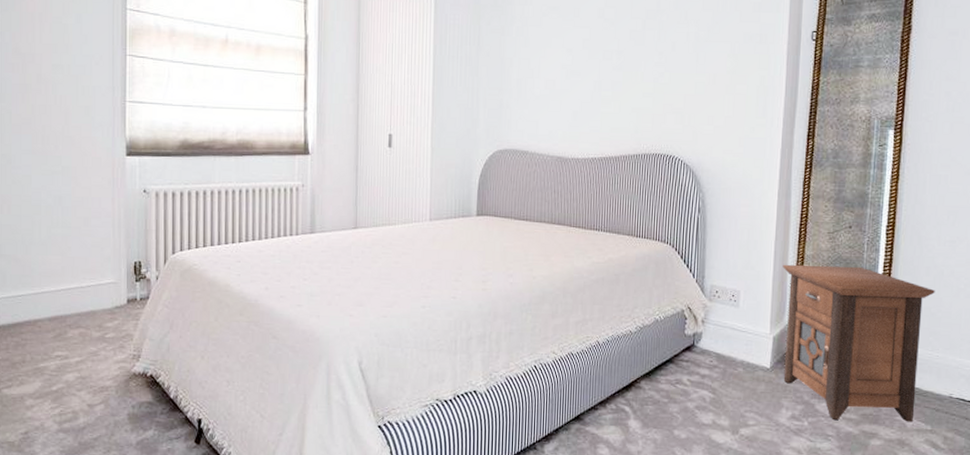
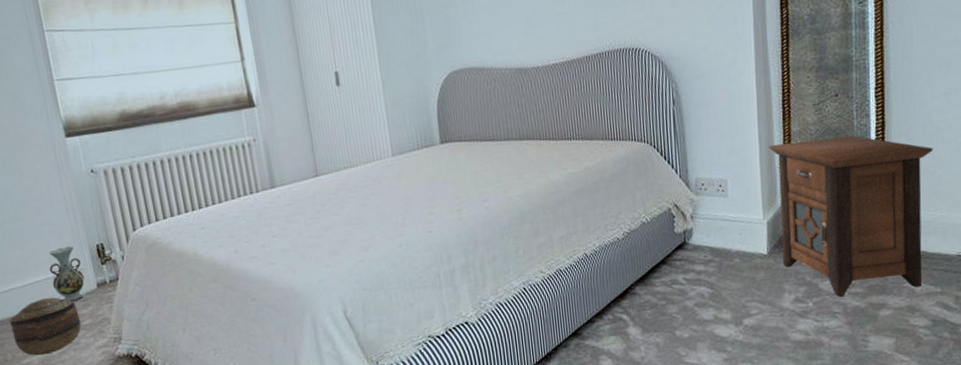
basket: none [36,305,104,362] -> present [10,297,82,356]
vase: none [84,259,117,314] -> present [49,246,85,302]

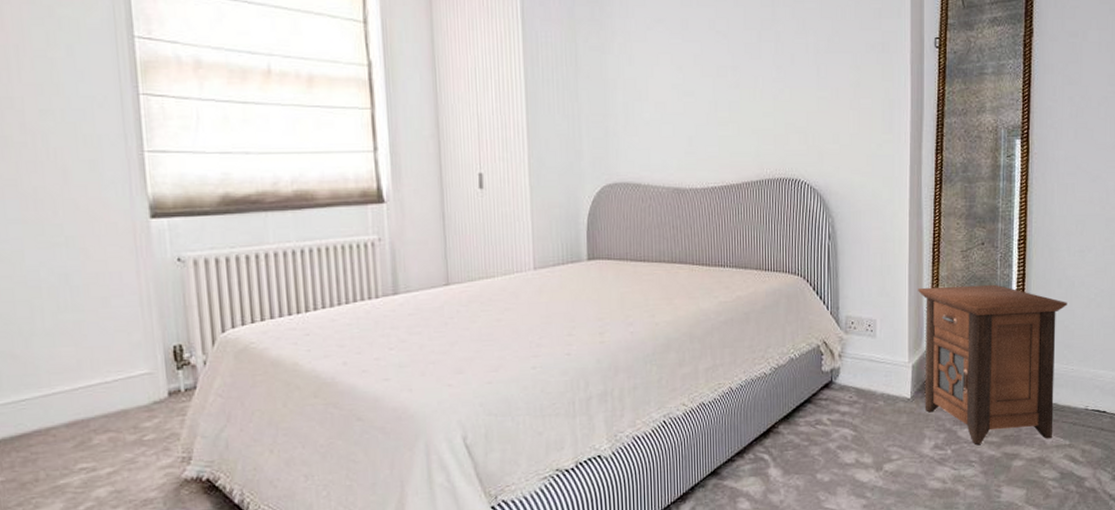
basket: present [10,297,82,356] -> none [49,405,142,476]
vase: present [49,246,85,302] -> none [109,345,154,412]

